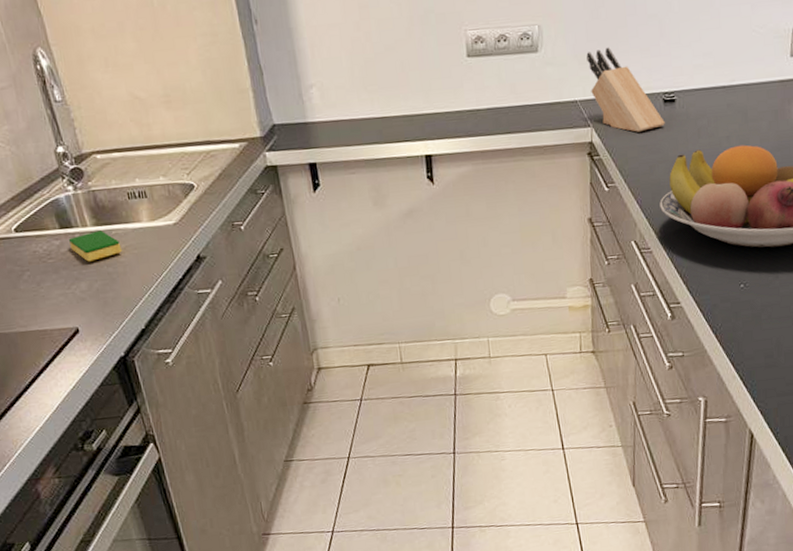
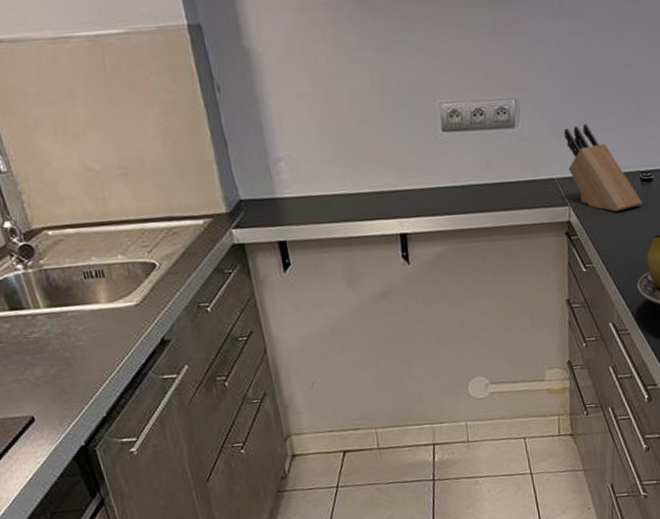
dish sponge: present [68,230,122,262] -> none [19,312,79,346]

